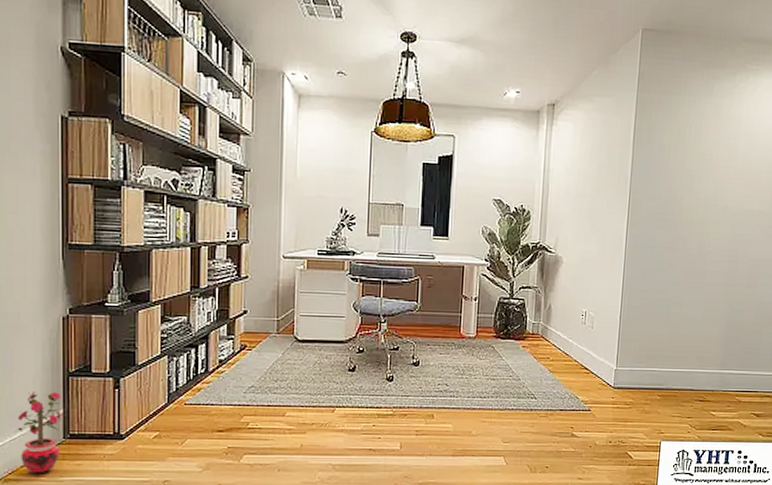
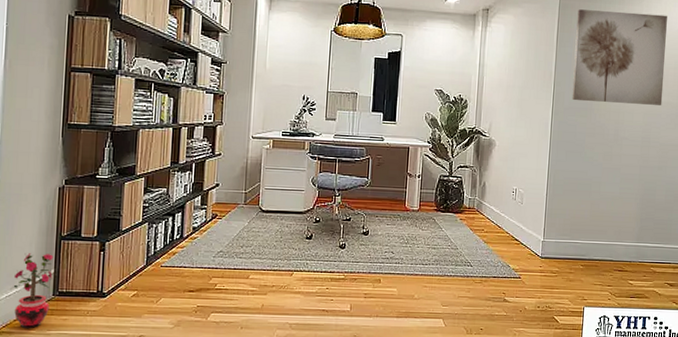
wall art: none [650,103,761,215] -> present [572,9,667,105]

